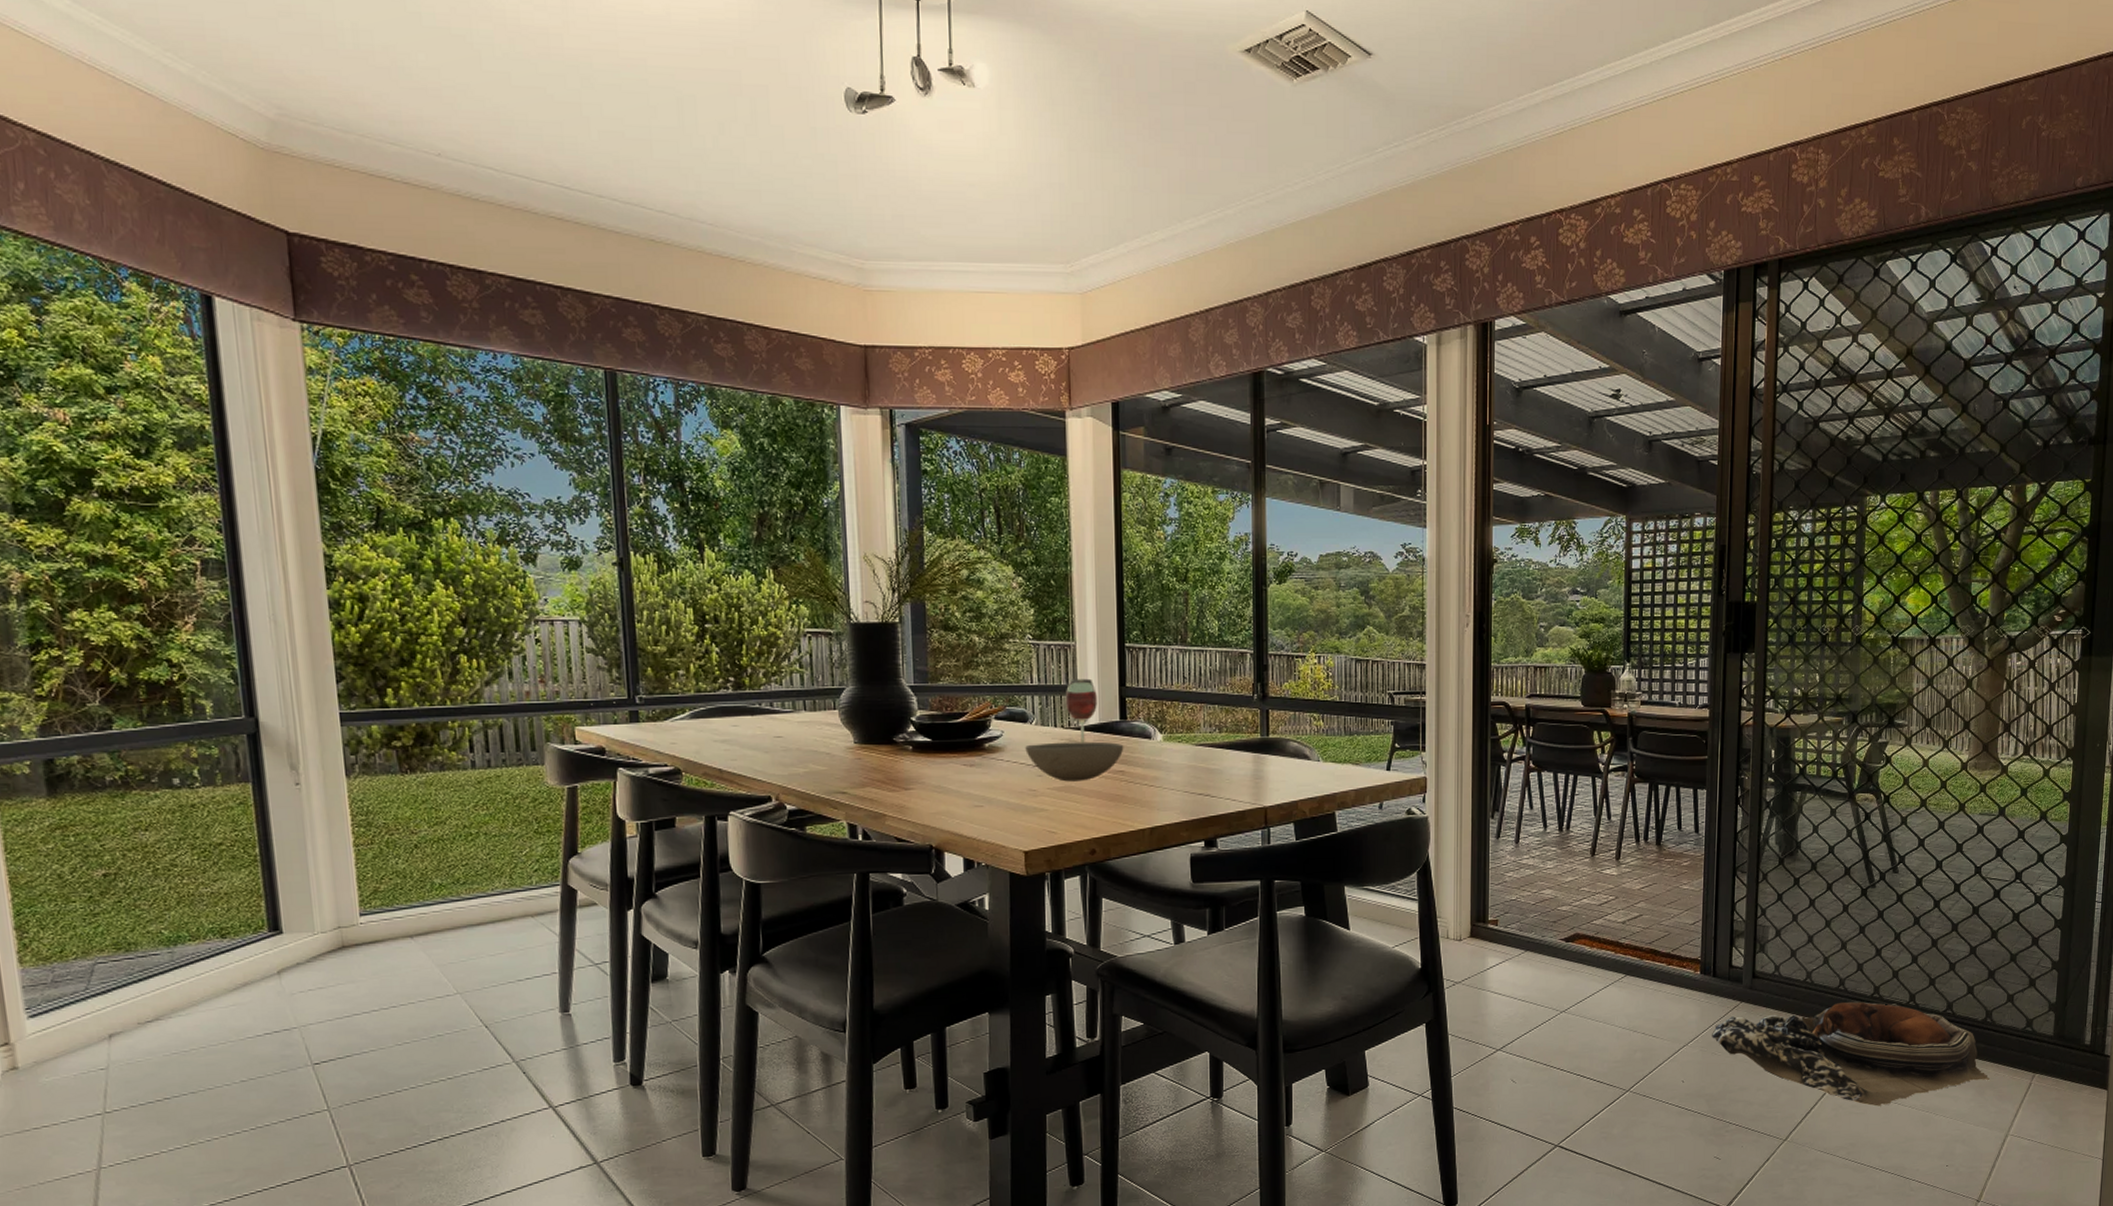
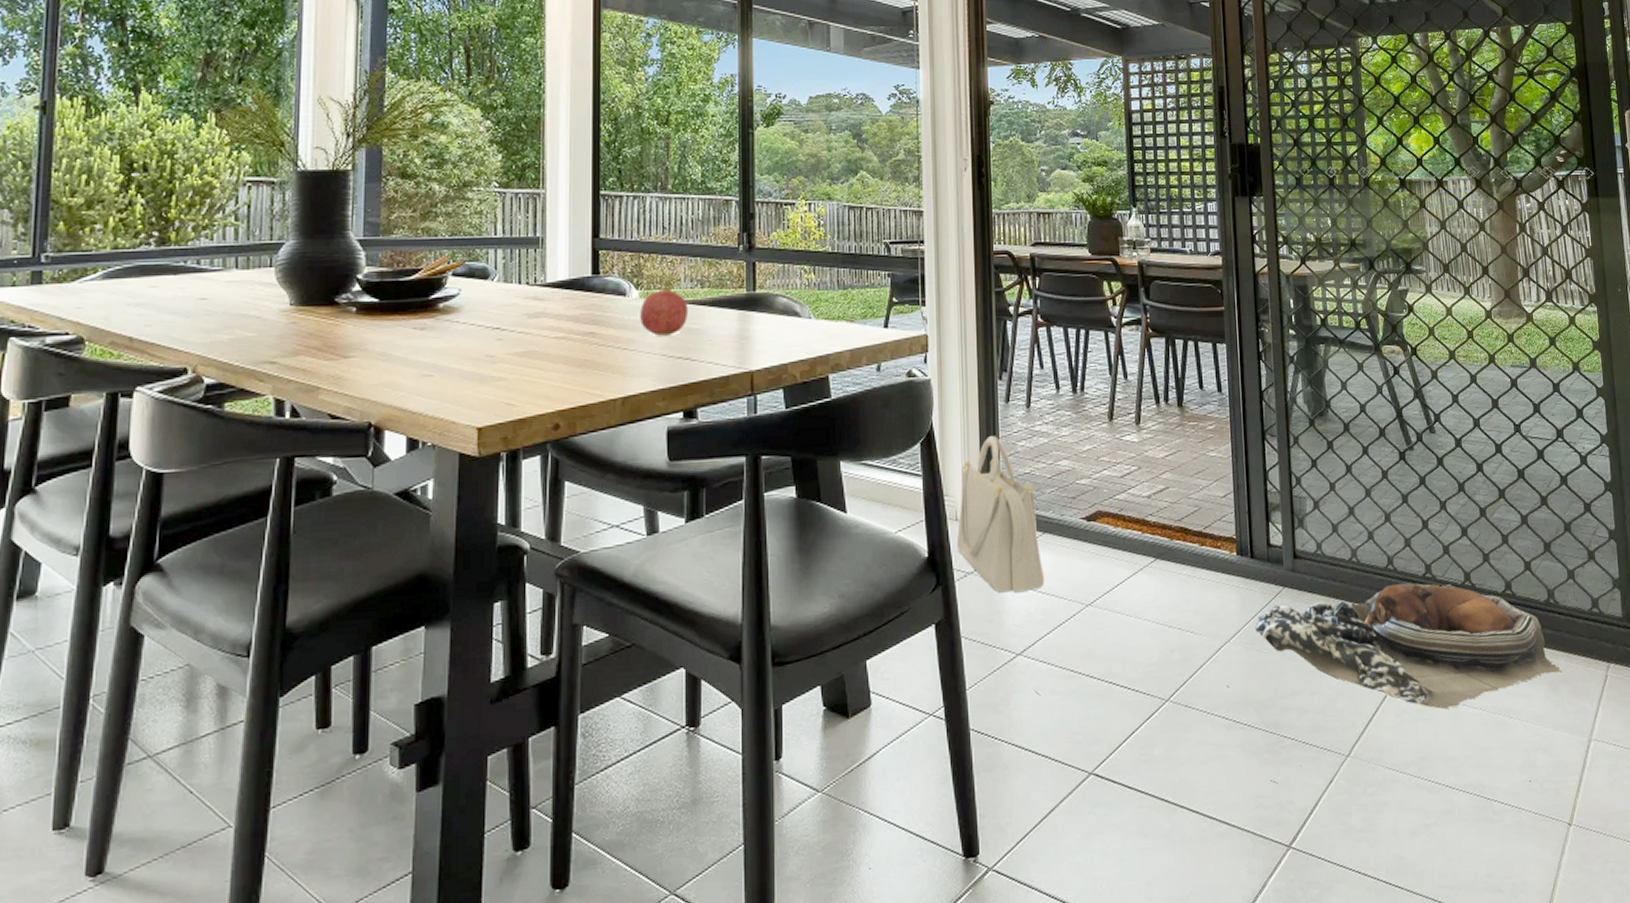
bowl: present [1025,741,1124,782] -> none [485,299,596,346]
wineglass: present [1065,678,1097,743] -> none [531,229,567,302]
fruit: none [1164,731,1208,775] -> present [640,286,689,336]
handbag: none [1448,867,1524,1000] -> present [957,436,1044,593]

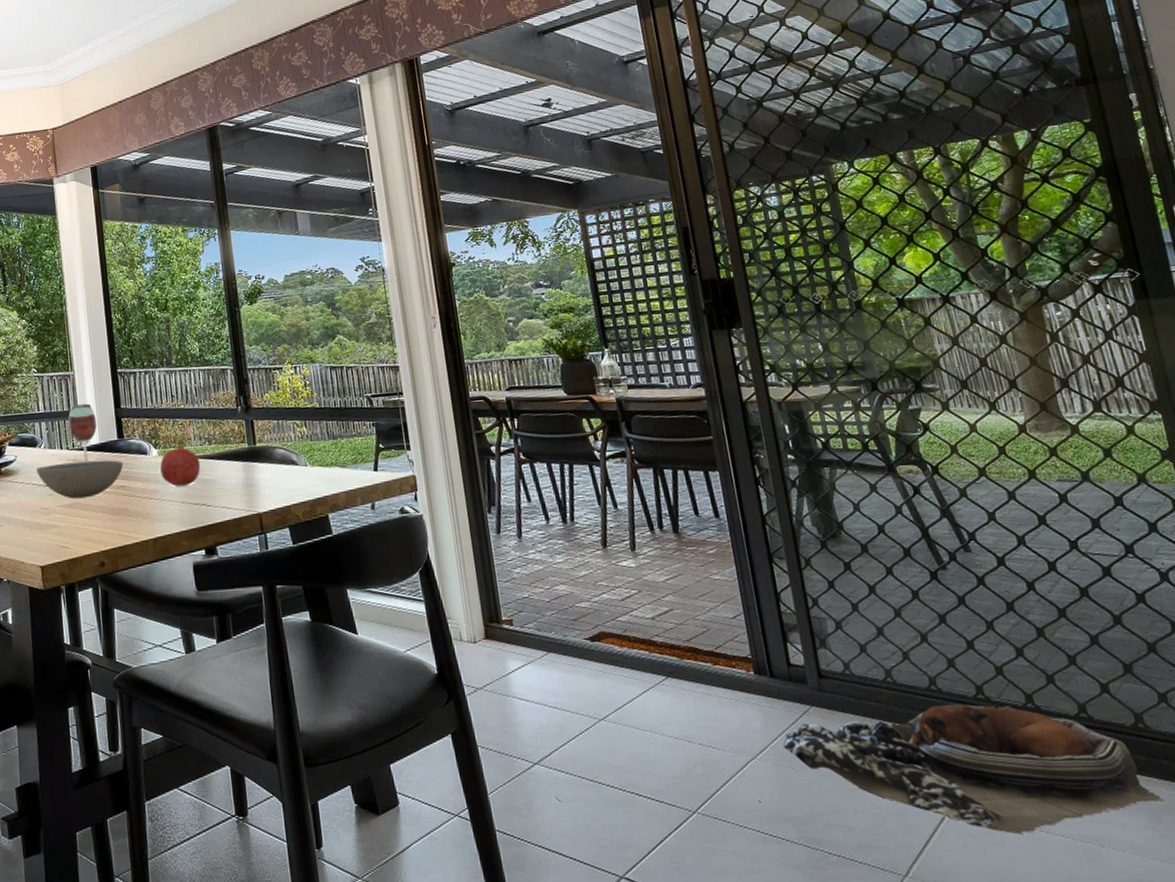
bowl: none [485,299,596,346] -> present [36,460,124,499]
wineglass: none [531,229,567,302] -> present [68,403,97,462]
handbag: present [957,436,1044,593] -> none [461,564,554,707]

